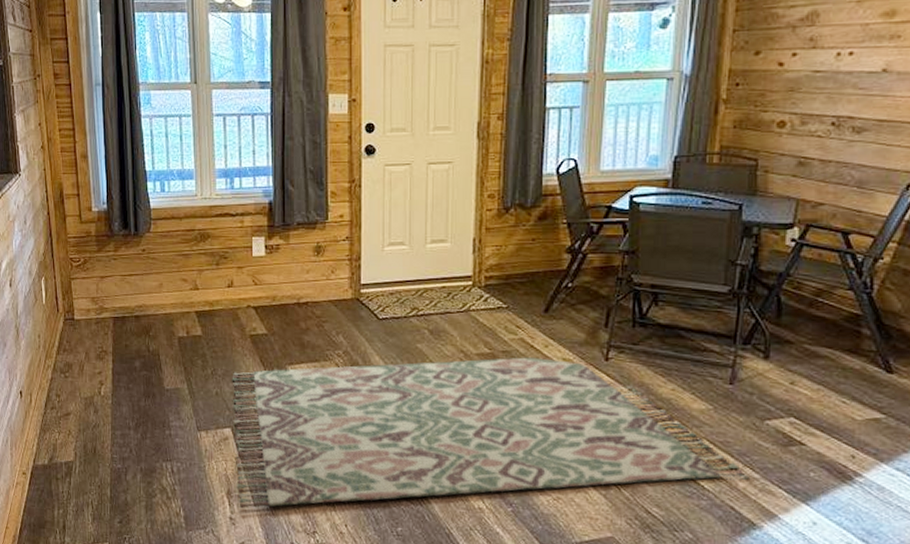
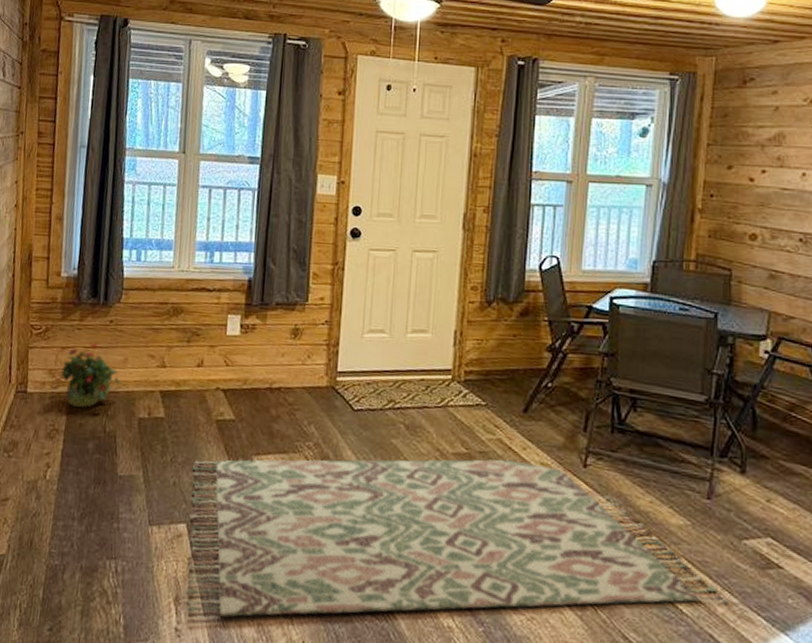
potted plant: none [102,271,158,331] -> present [60,343,120,409]

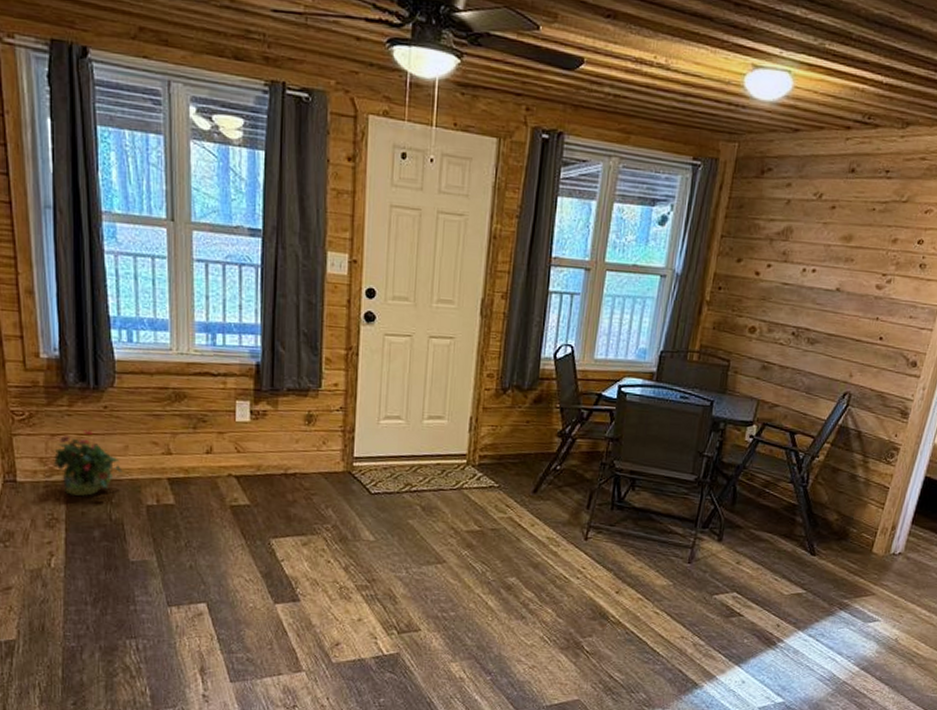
rug: present [186,459,728,617] -> none [208,535,697,685]

